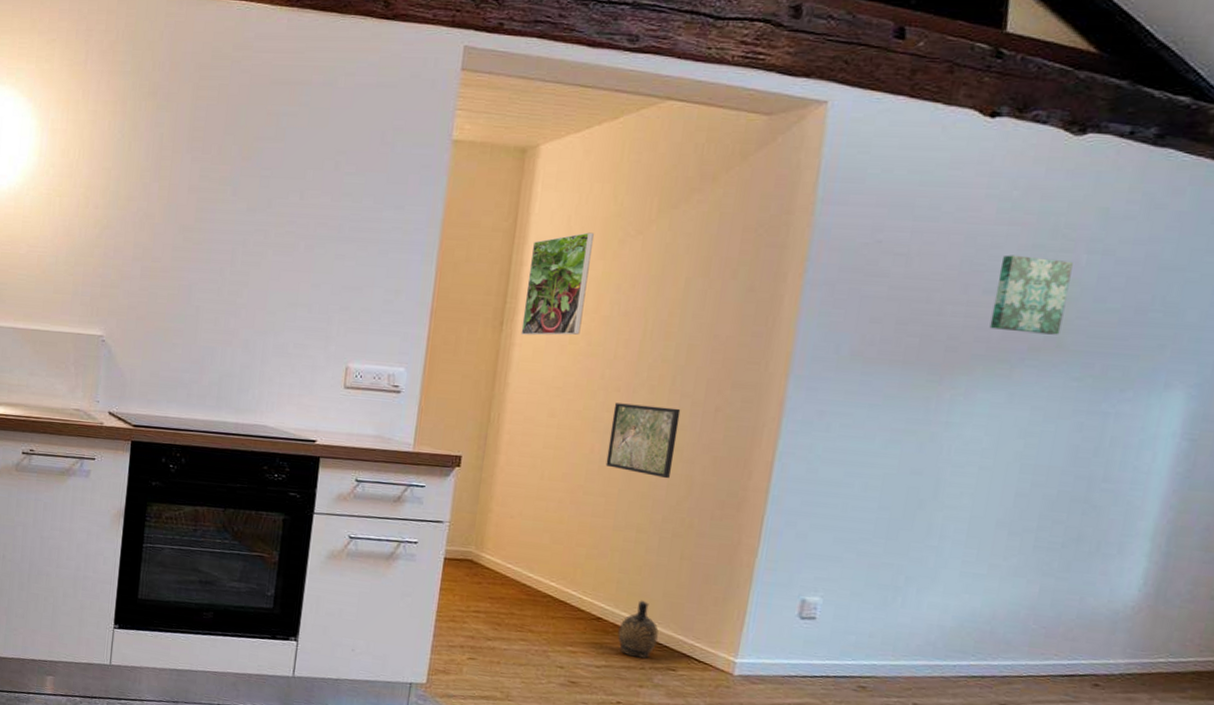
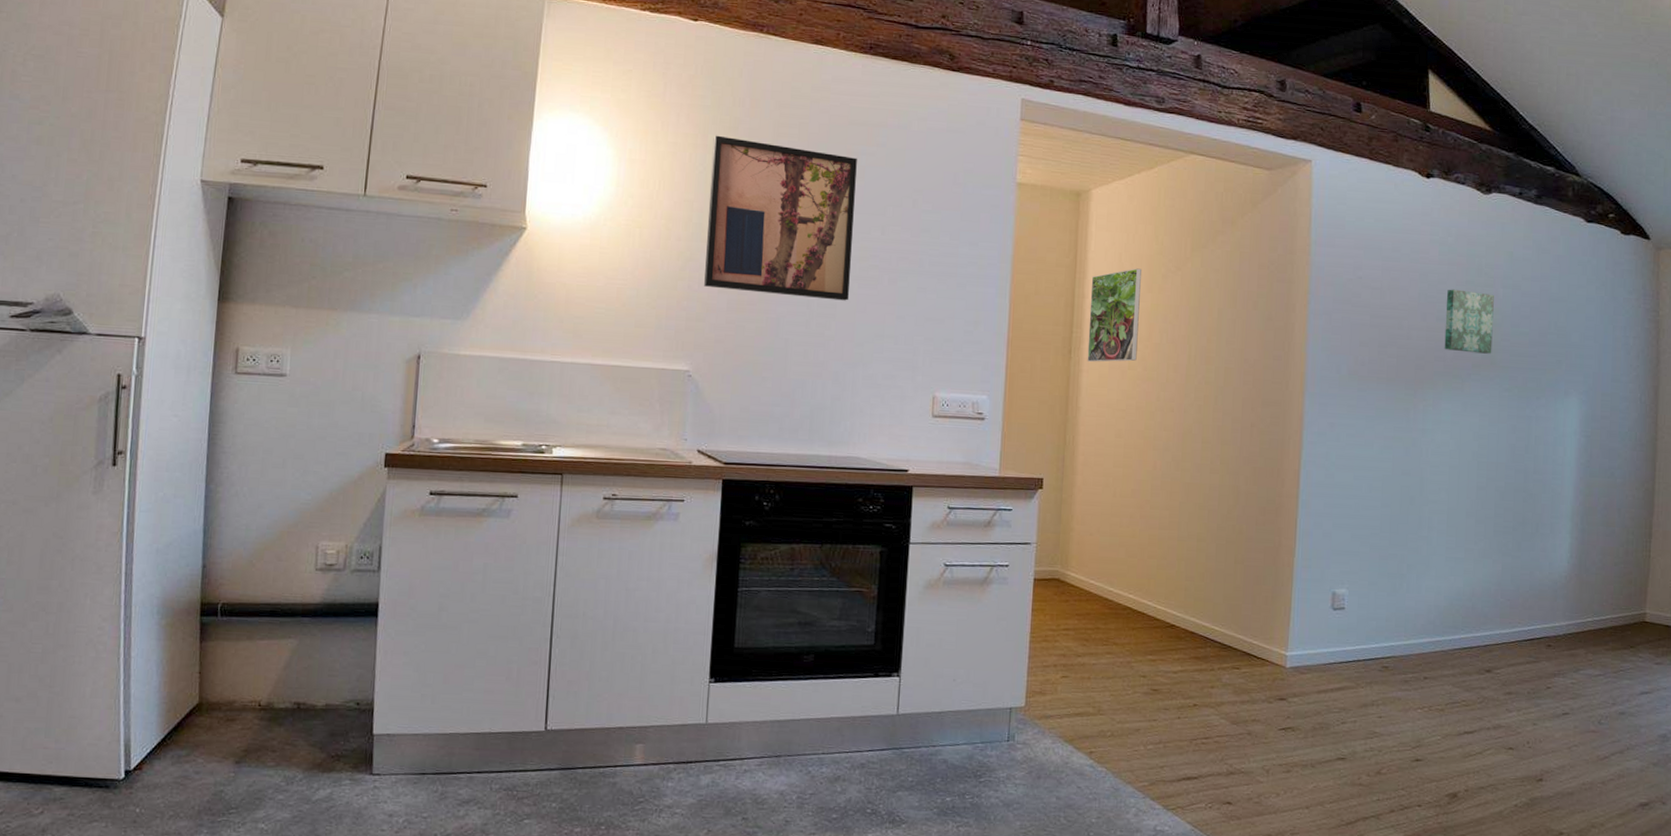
wall art: none [119,101,278,268] -> present [704,135,857,301]
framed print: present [605,403,681,479] -> none [1167,422,1224,490]
ceramic jug: present [618,600,659,659] -> none [1189,605,1223,660]

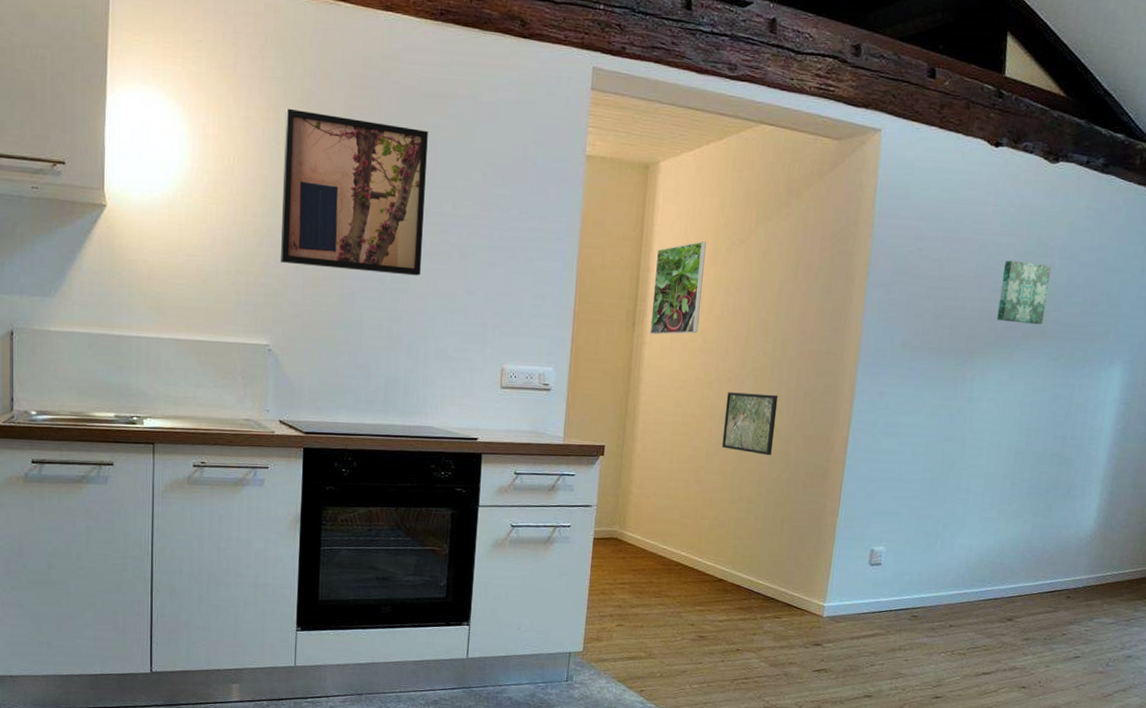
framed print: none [1167,422,1224,490] -> present [721,392,778,456]

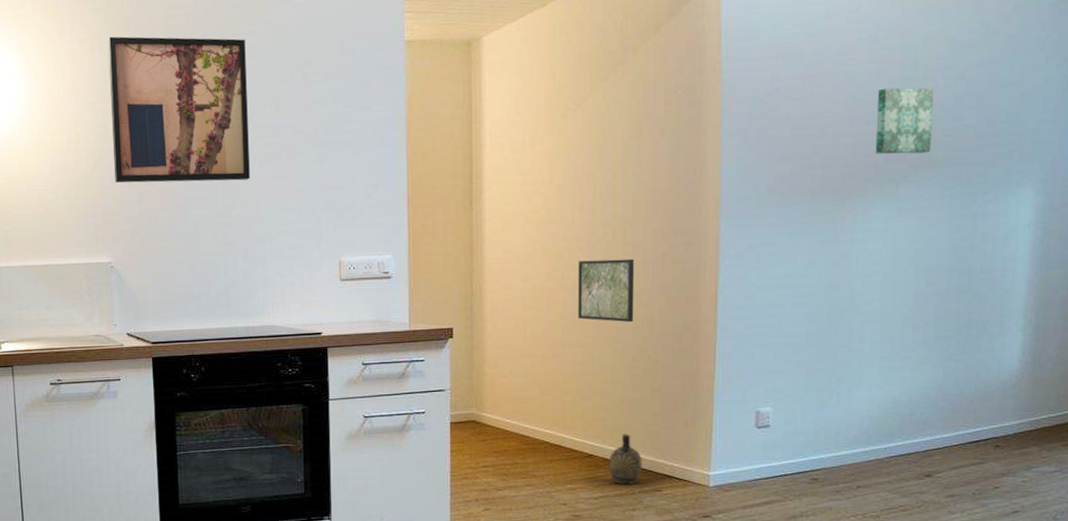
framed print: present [650,241,706,335] -> none [488,111,540,211]
ceramic jug: none [735,561,767,610] -> present [608,433,642,485]

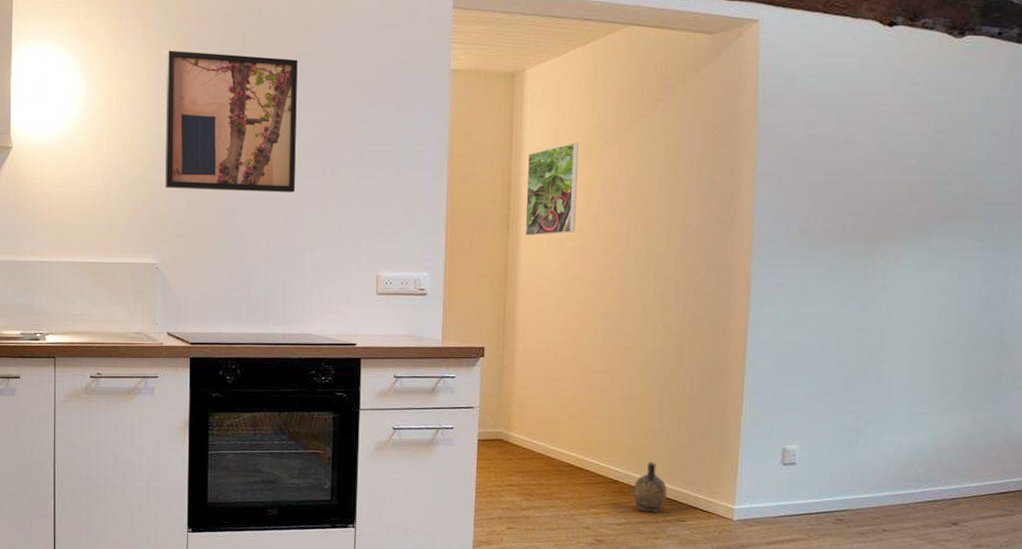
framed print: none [488,111,540,211] -> present [525,143,578,236]
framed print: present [578,258,634,323] -> none [608,289,666,353]
wall art: present [875,88,933,154] -> none [908,140,967,205]

